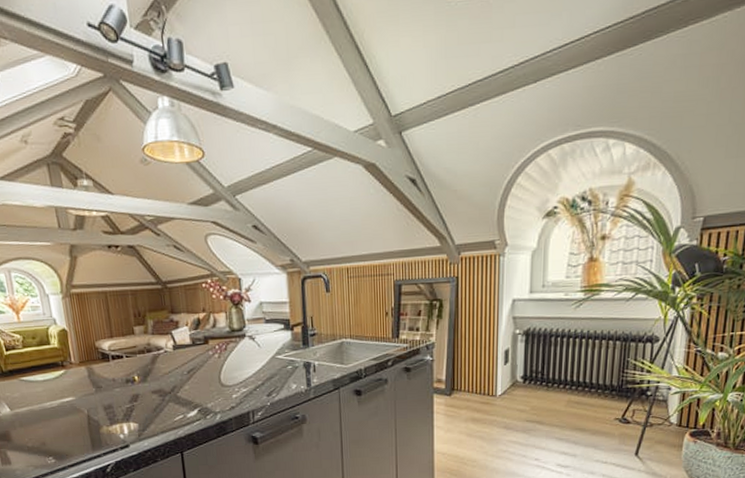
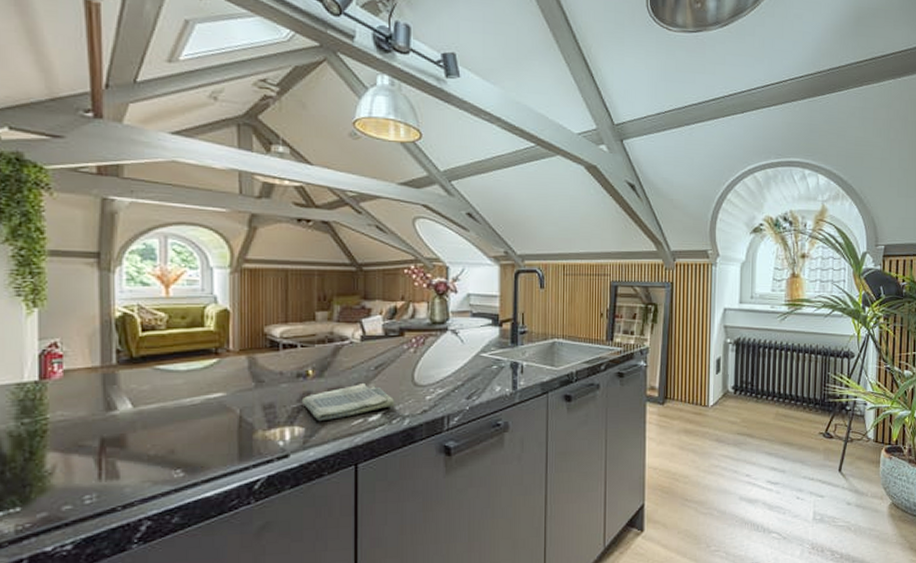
dish towel: none [132,386,208,418] -> present [301,384,395,422]

